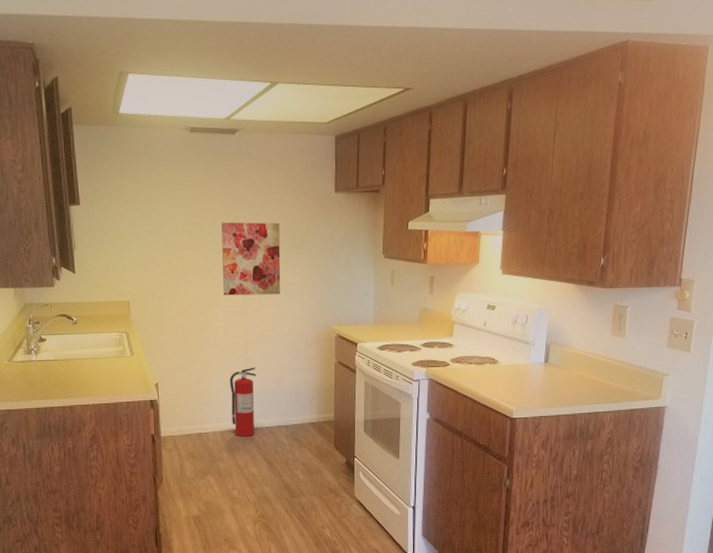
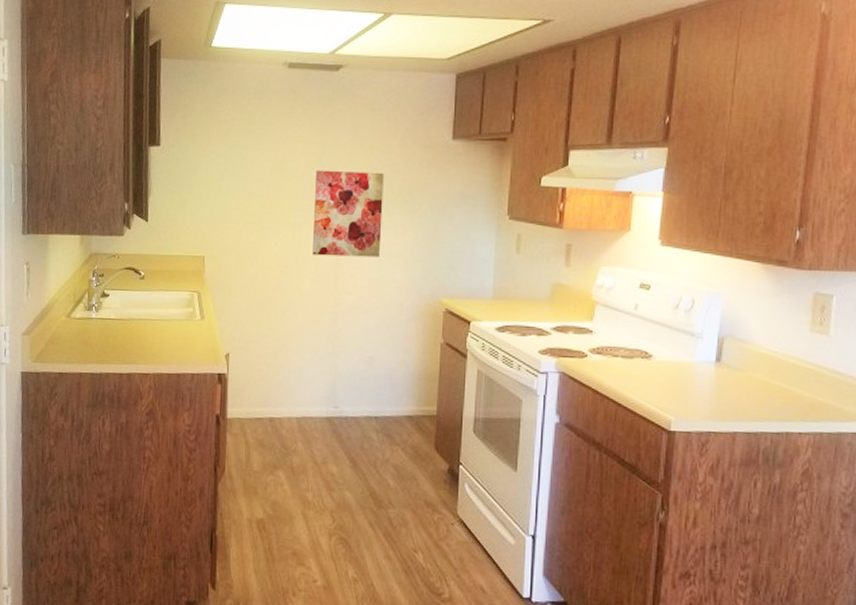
fire extinguisher: present [230,367,256,437] -> none [311,342,345,427]

